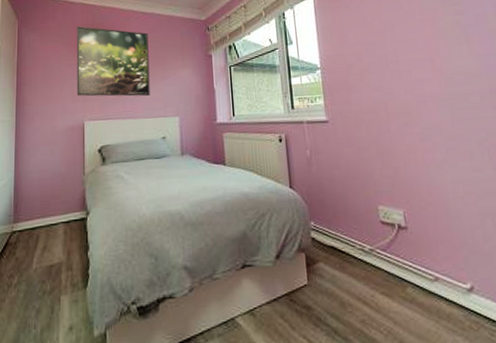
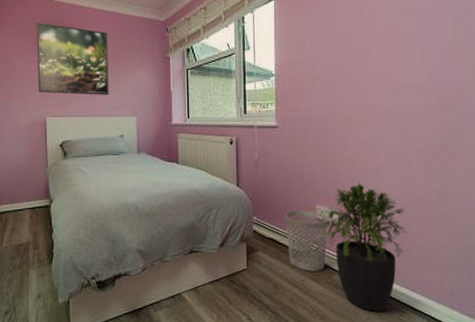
wastebasket: none [344,212,396,285] -> present [284,210,329,271]
potted plant: none [388,179,484,332] -> present [322,183,408,312]

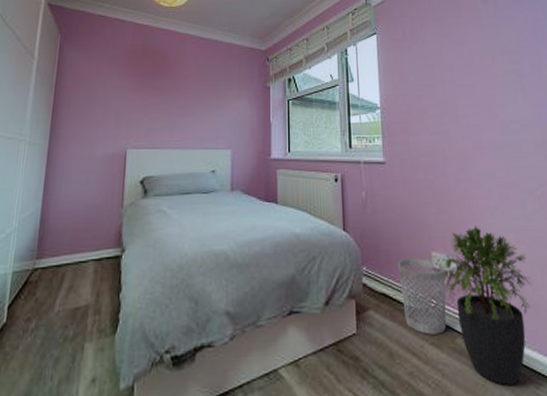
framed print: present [36,22,109,95] -> none [120,47,204,125]

